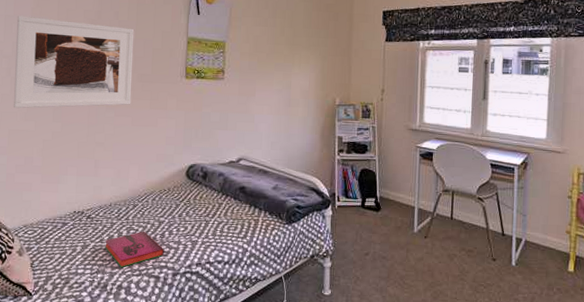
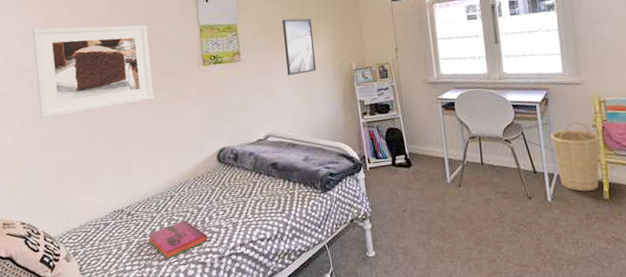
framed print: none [270,44,302,102] -> present [282,18,317,76]
basket: none [524,190,573,261] -> present [550,122,600,192]

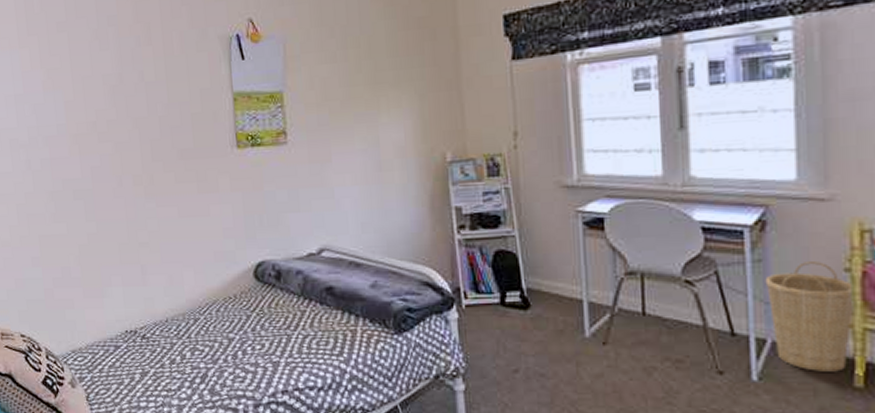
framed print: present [32,25,154,119] -> none [27,90,174,209]
hardback book: present [148,220,207,260] -> none [167,351,240,399]
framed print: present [282,18,317,76] -> none [346,85,393,168]

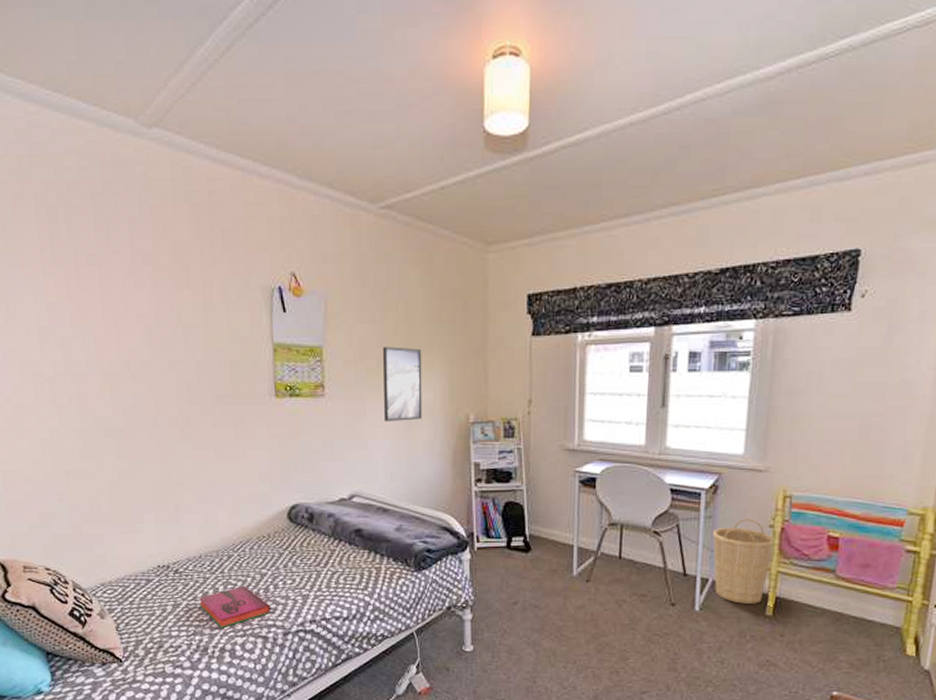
hardback book: none [167,351,240,399] -> present [199,585,270,629]
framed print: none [346,85,393,168] -> present [383,346,422,422]

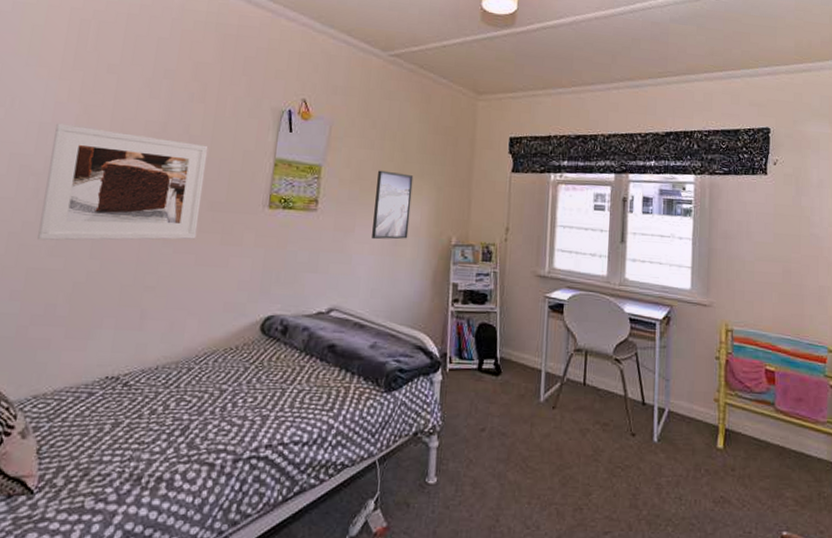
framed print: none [53,325,211,445] -> present [37,123,209,241]
hardback book: present [199,585,270,629] -> none [144,402,224,453]
basket: present [712,519,774,604] -> none [667,350,721,436]

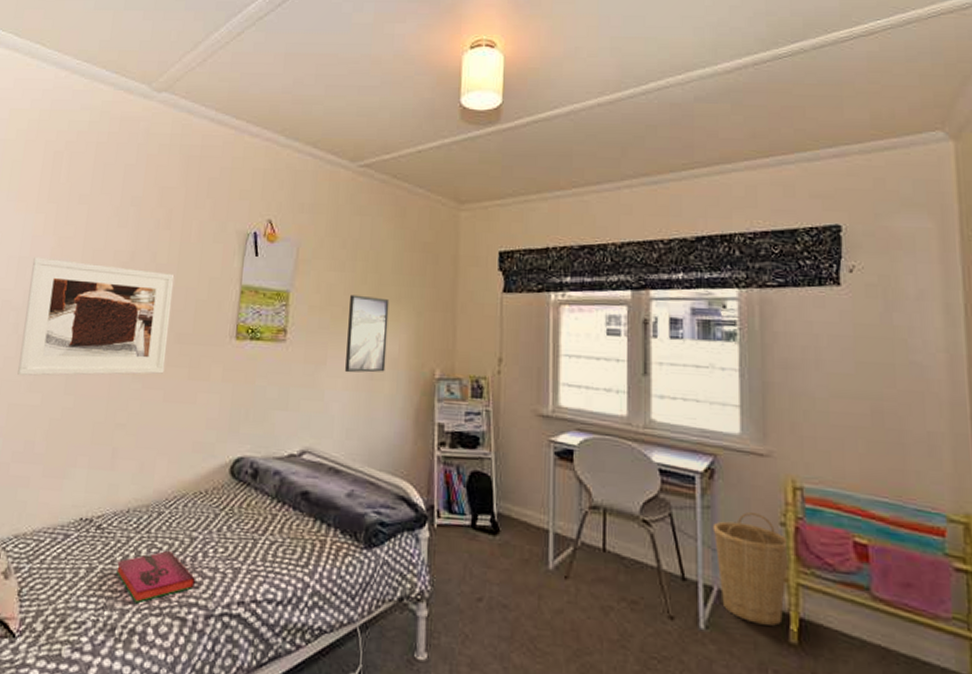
hardback book: none [144,402,224,453] -> present [116,550,195,603]
basket: none [667,350,721,436] -> present [712,512,790,626]

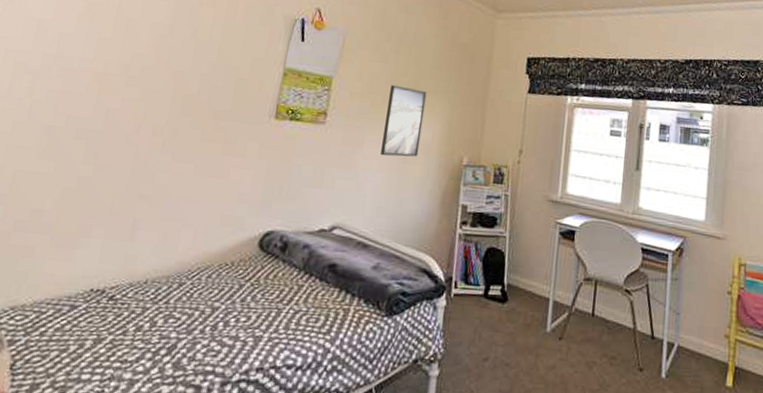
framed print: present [18,257,175,376] -> none [28,20,216,148]
hardback book: present [116,550,195,603] -> none [128,320,214,373]
basket: present [712,512,790,626] -> none [678,284,732,373]

